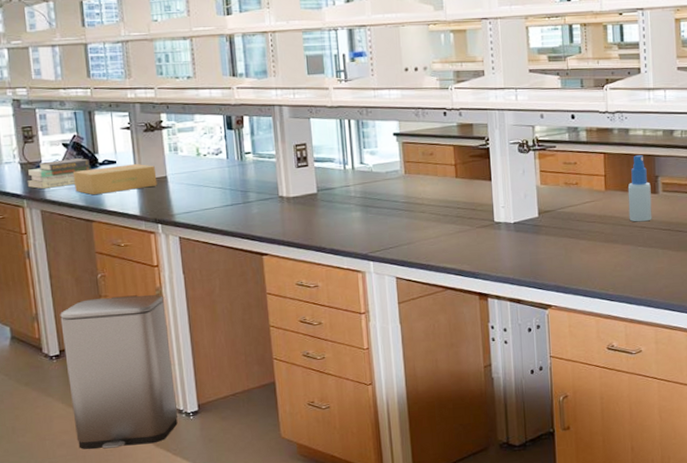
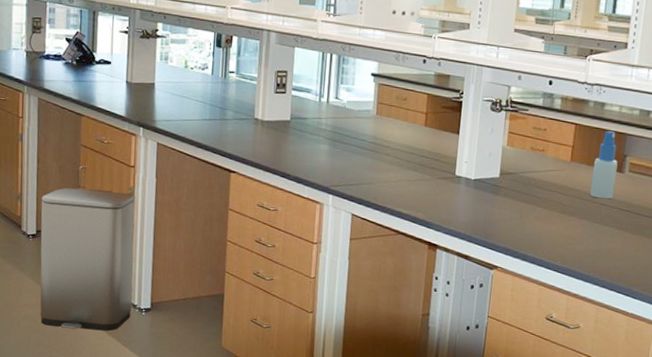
books: present [27,158,91,189] -> none [29,53,88,79]
box: present [72,163,158,195] -> none [71,65,146,92]

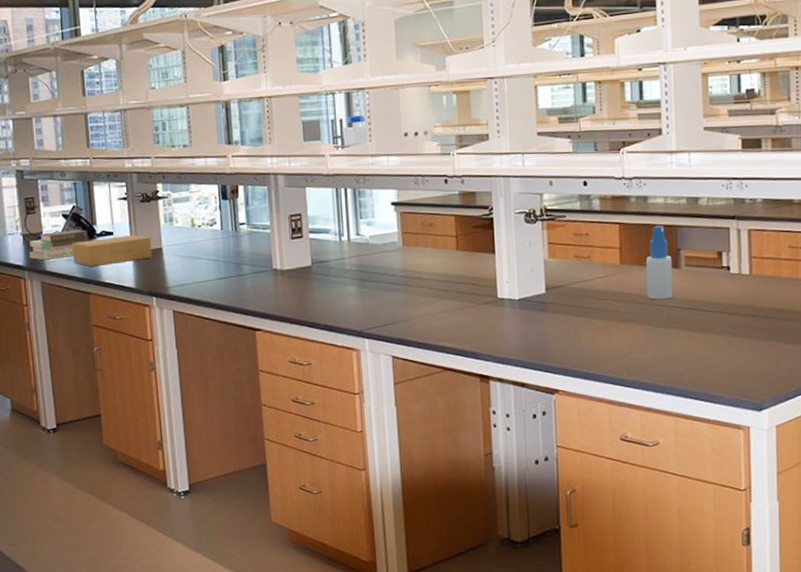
books: none [29,53,88,79] -> present [28,229,89,260]
pedal bin: present [40,187,135,331] -> none [57,369,169,526]
box: none [71,65,146,92] -> present [71,234,153,267]

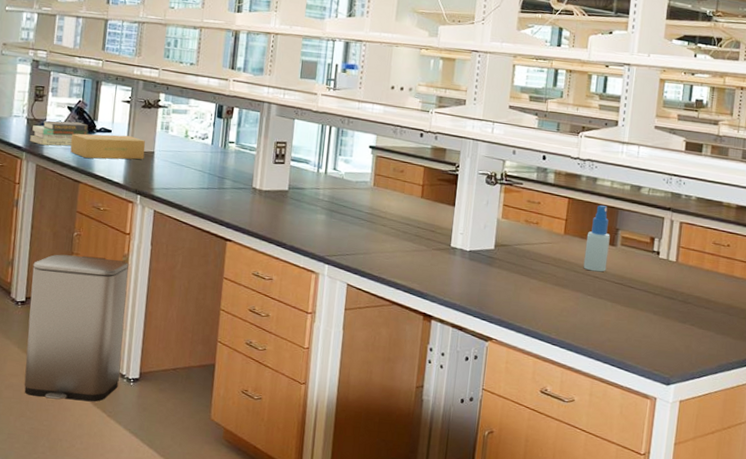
pedal bin: none [57,369,169,526] -> present [24,254,129,402]

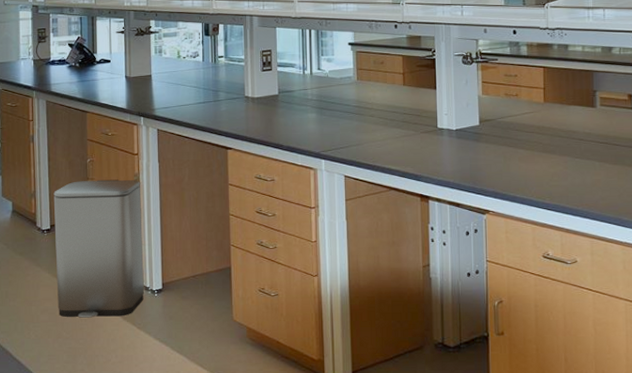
books: present [29,120,89,146] -> none [37,57,90,82]
box: present [70,133,146,160] -> none [74,62,143,90]
spray bottle: present [583,205,610,272] -> none [566,70,590,134]

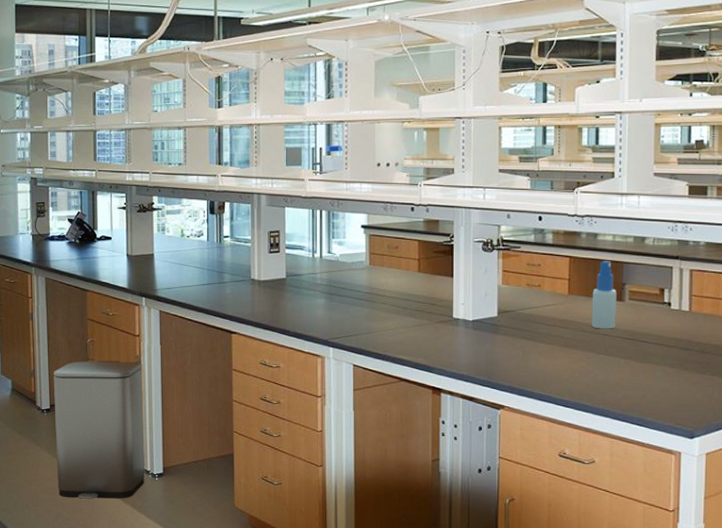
spray bottle: none [566,70,590,134] -> present [591,261,617,329]

